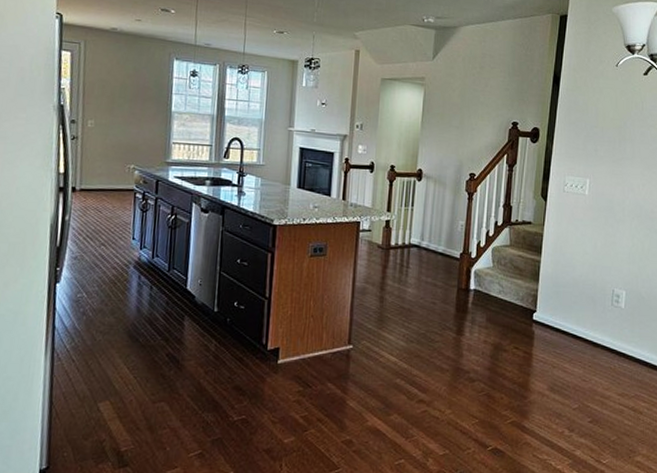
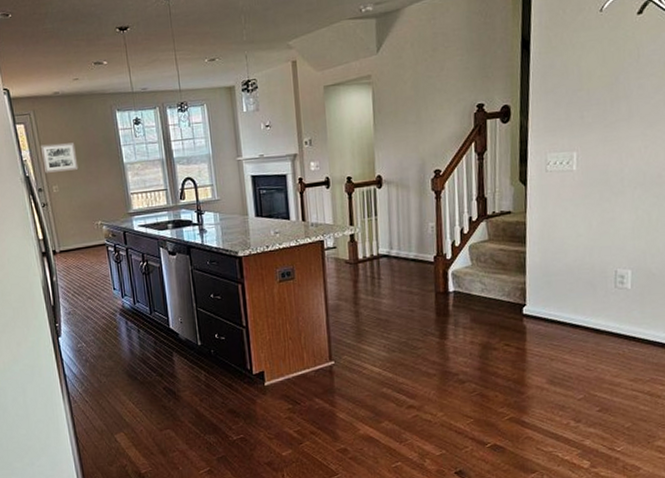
wall art: none [82,76,123,109] -> present [40,142,79,173]

